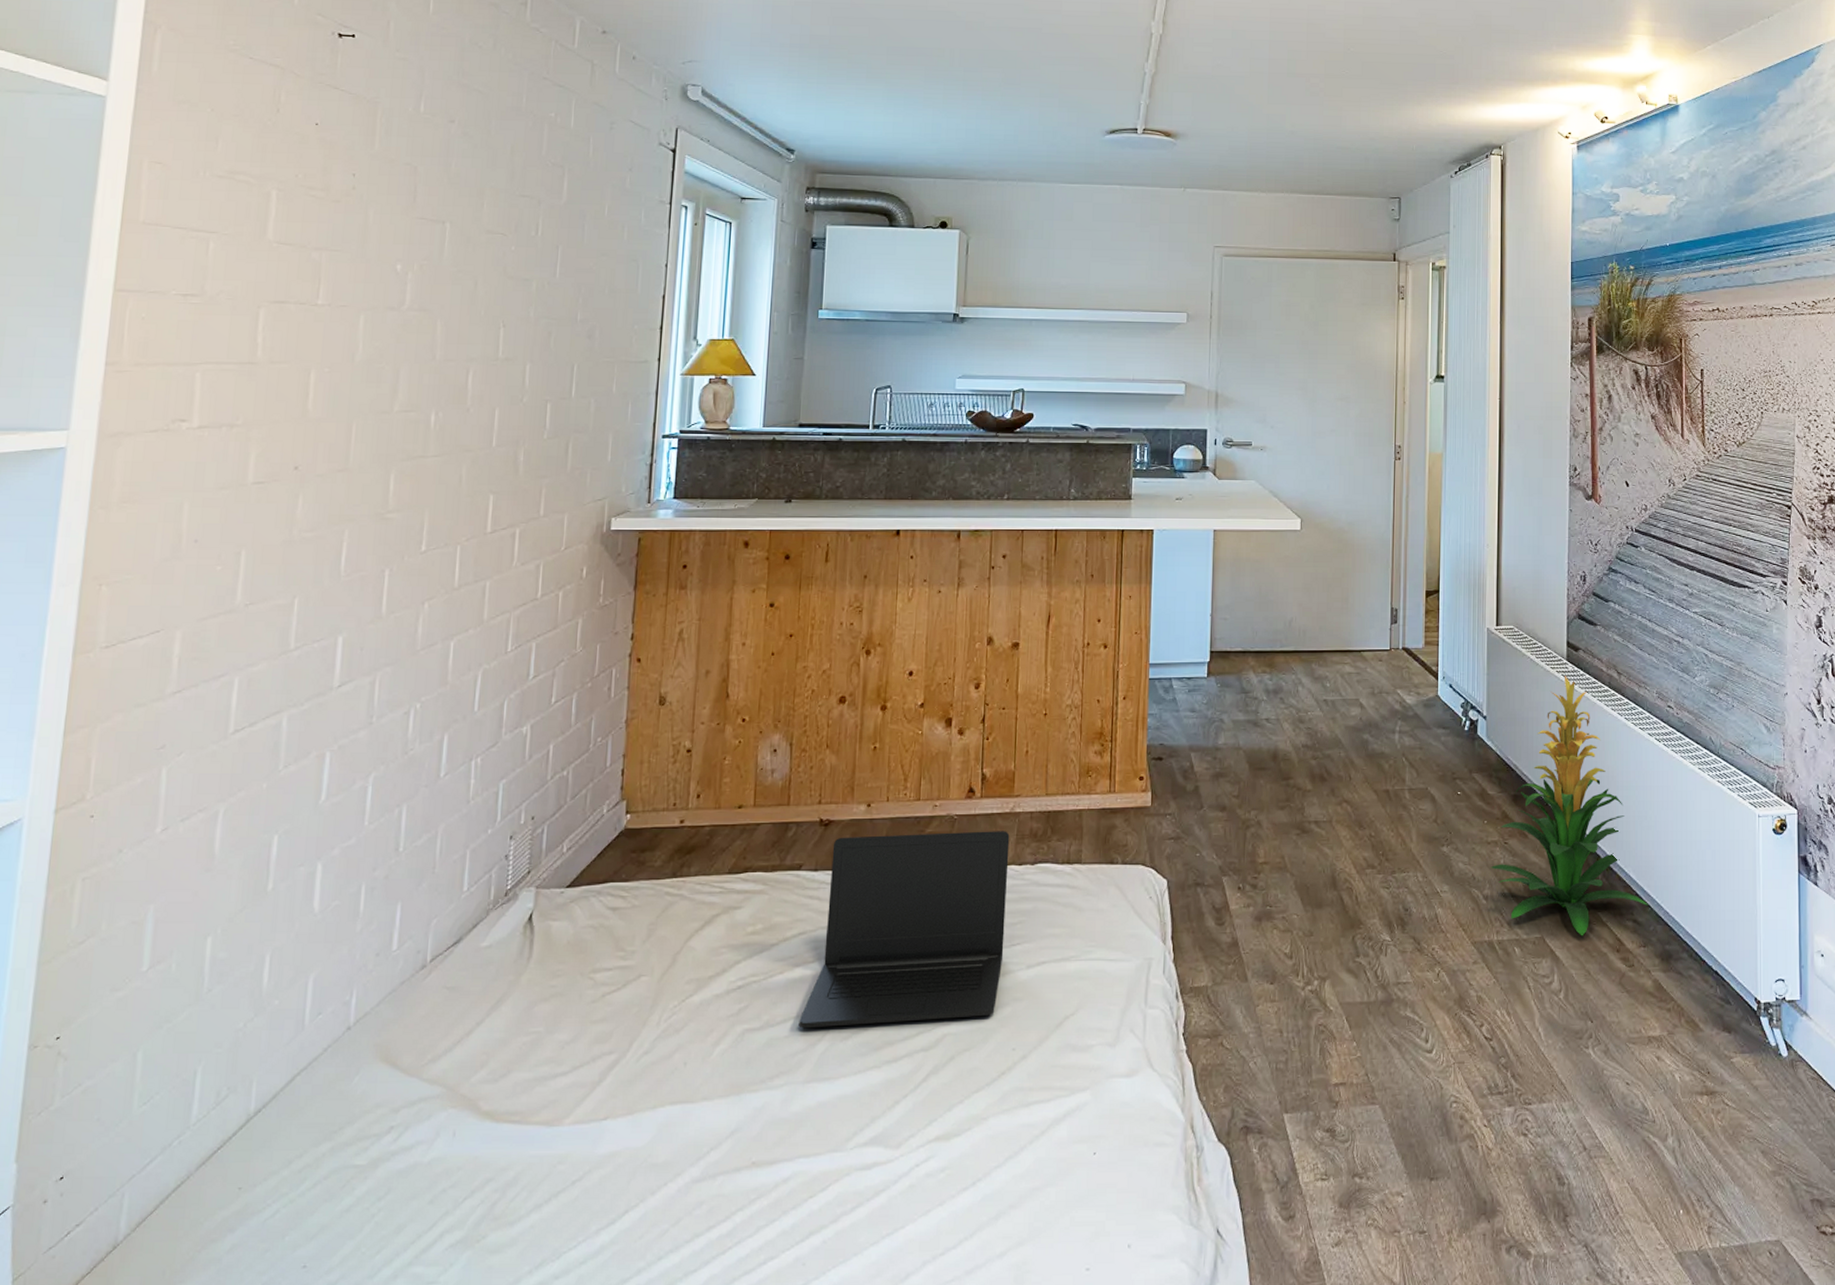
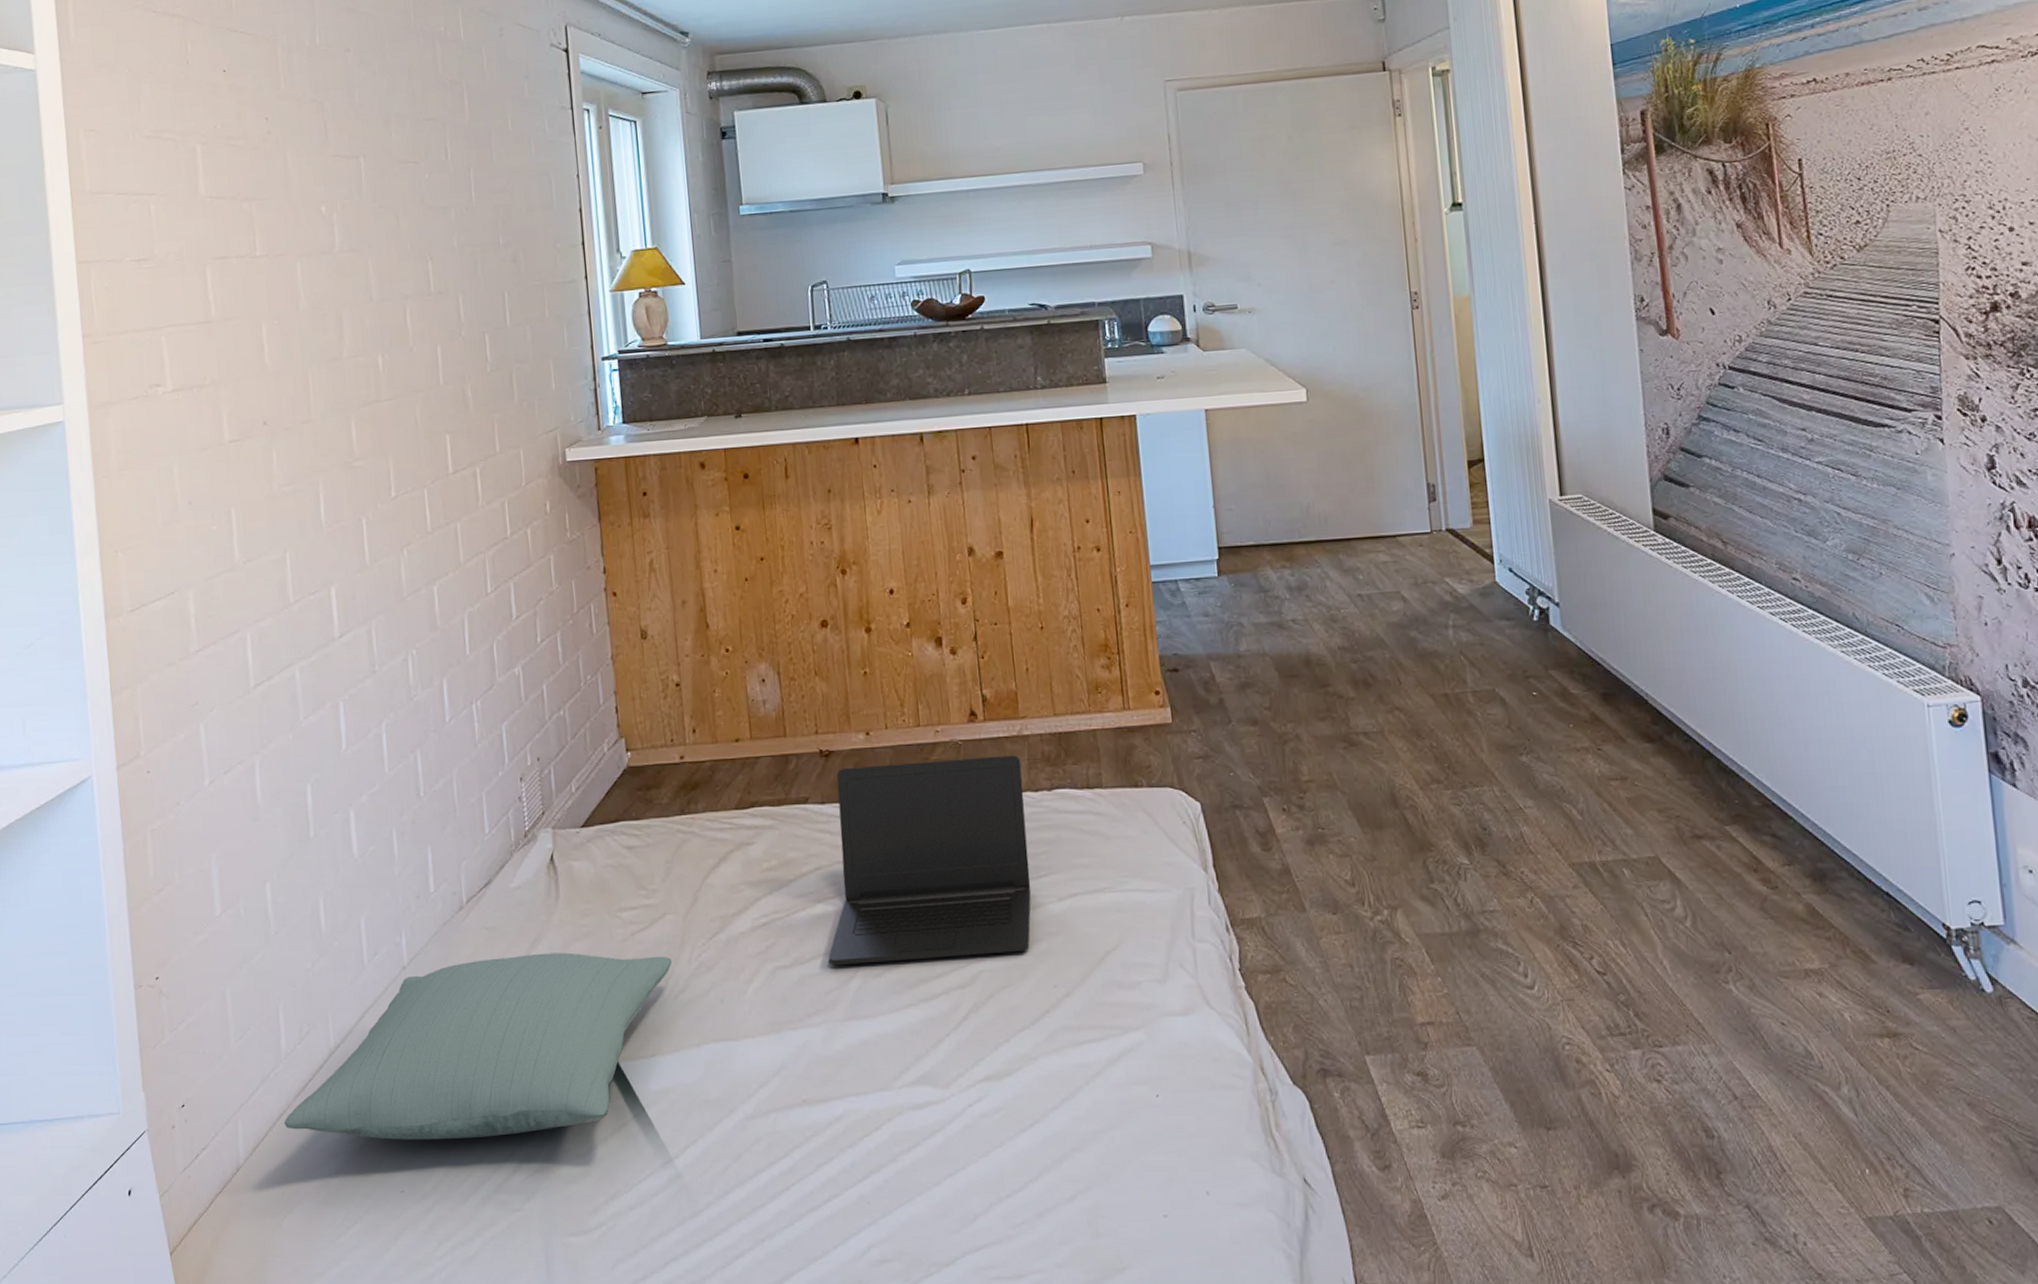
pillow: none [180,1014,641,1211] -> present [284,952,673,1140]
indoor plant: present [1490,676,1648,936] -> none [1582,549,1790,855]

